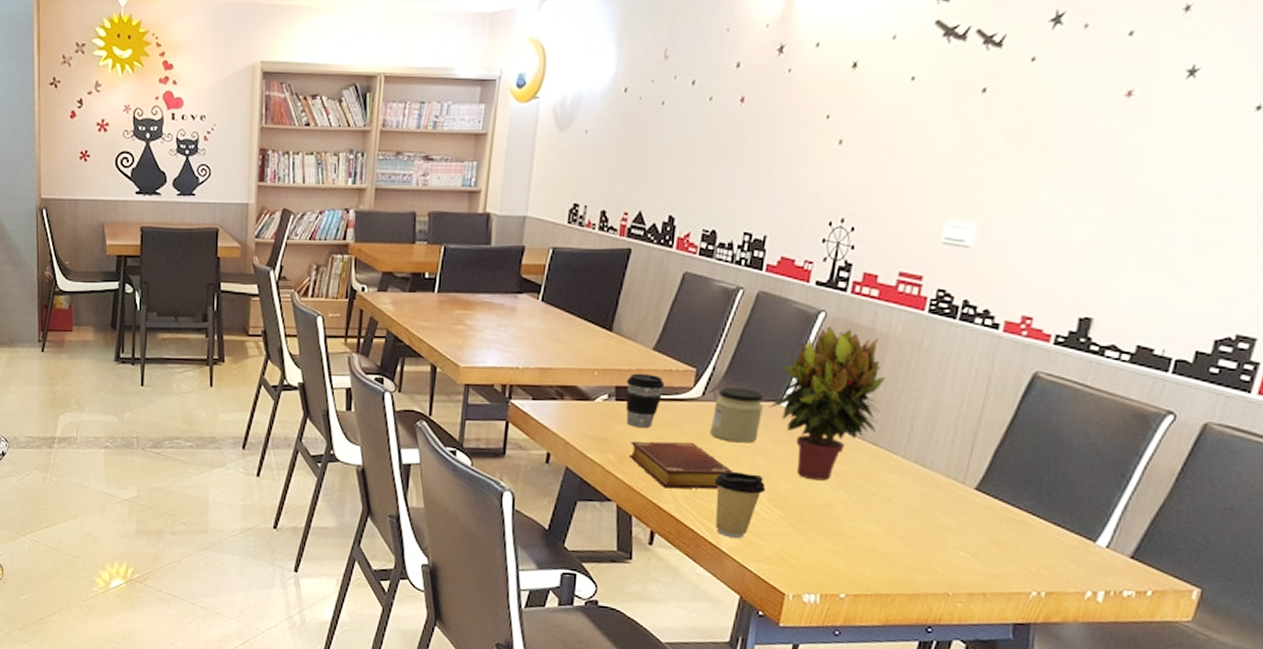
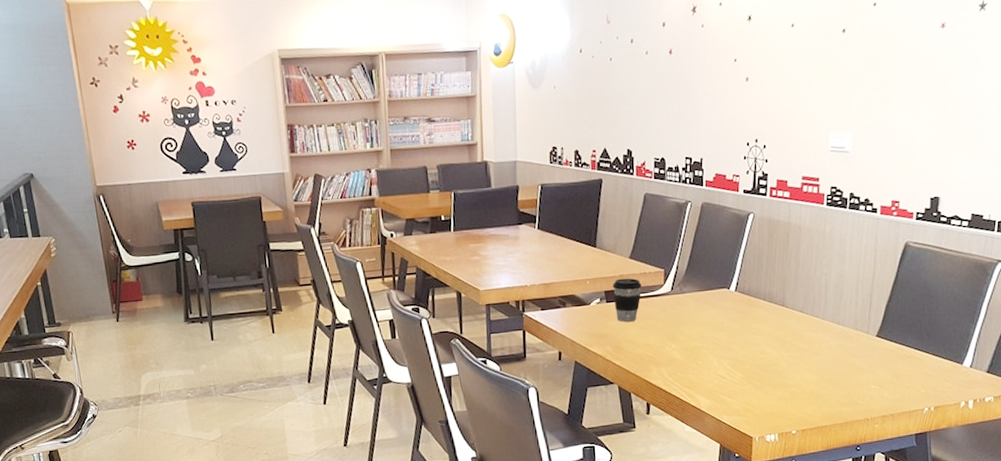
book: present [628,441,733,490] -> none [621,328,702,368]
jar: present [710,387,764,443] -> none [680,280,718,324]
coffee cup: present [714,471,766,538] -> none [689,347,728,399]
potted plant: present [768,325,885,481] -> none [721,224,803,346]

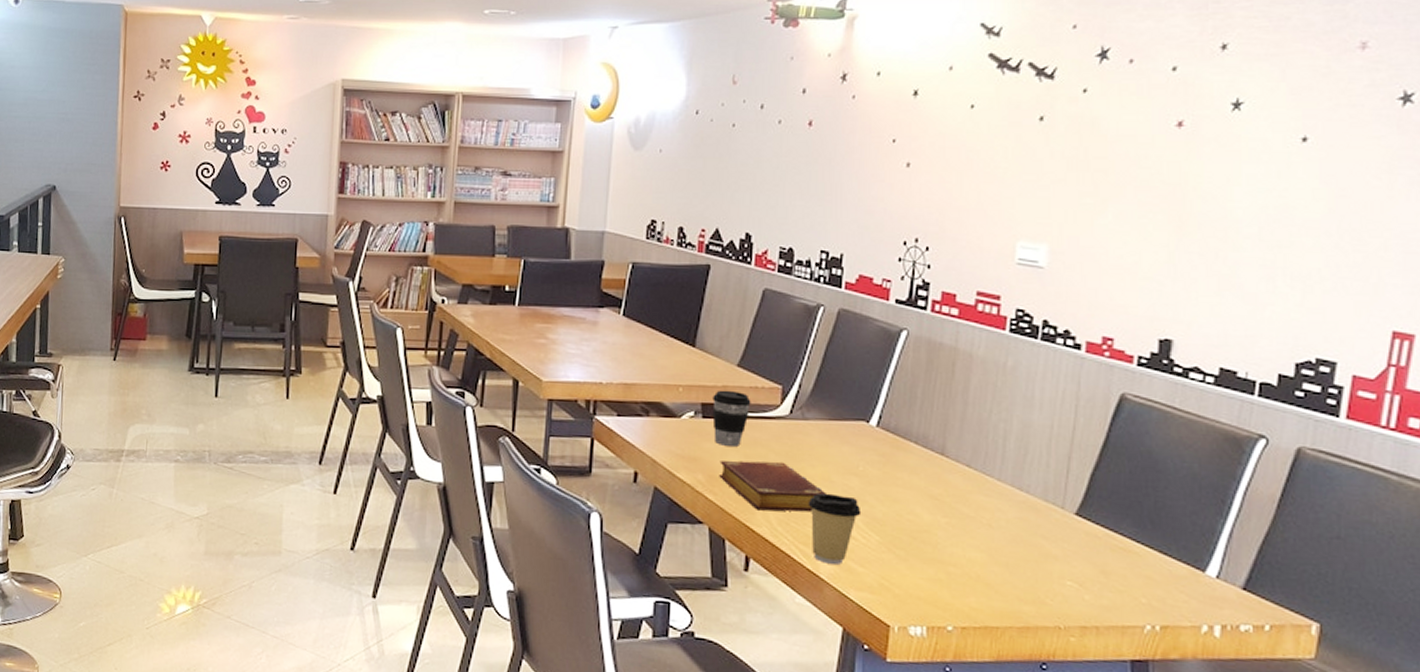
book: none [621,328,702,368] -> present [718,460,826,512]
coffee cup: none [689,347,728,399] -> present [808,493,862,564]

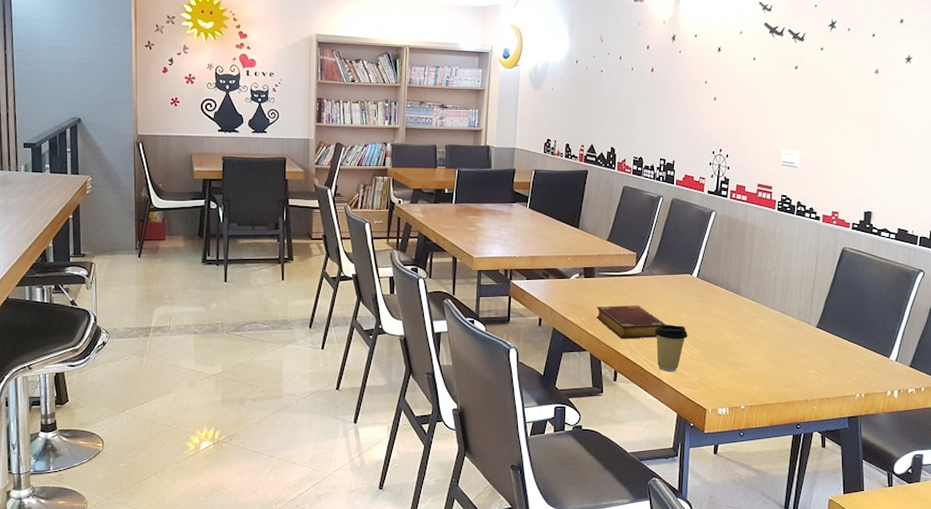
coffee cup: present [712,390,751,446] -> none [591,258,617,296]

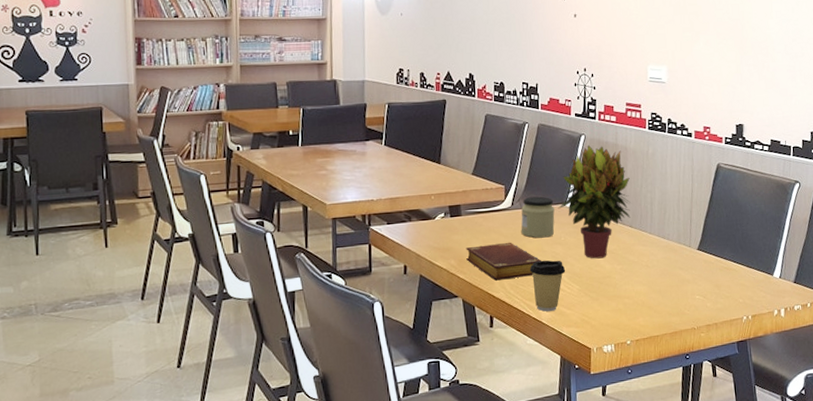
jar: none [649,265,682,304] -> present [521,196,555,238]
potted plant: none [685,221,756,327] -> present [558,145,631,259]

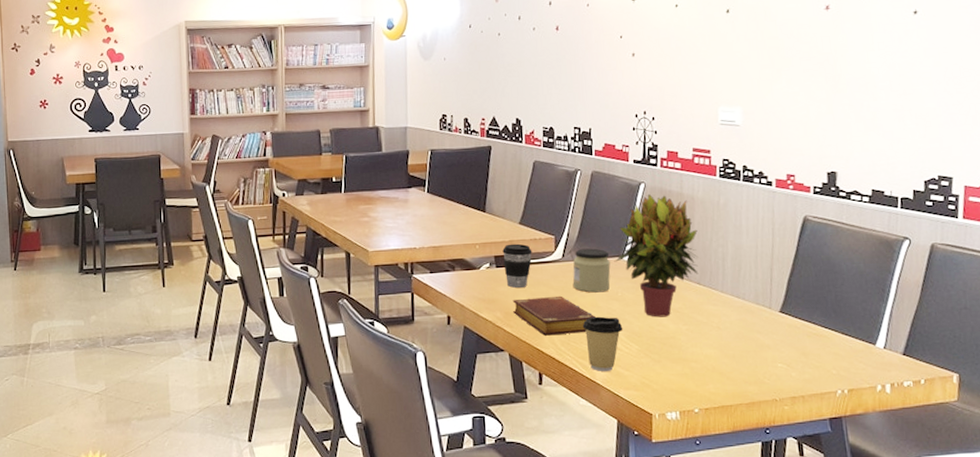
coffee cup: none [456,193,484,236] -> present [502,243,533,288]

